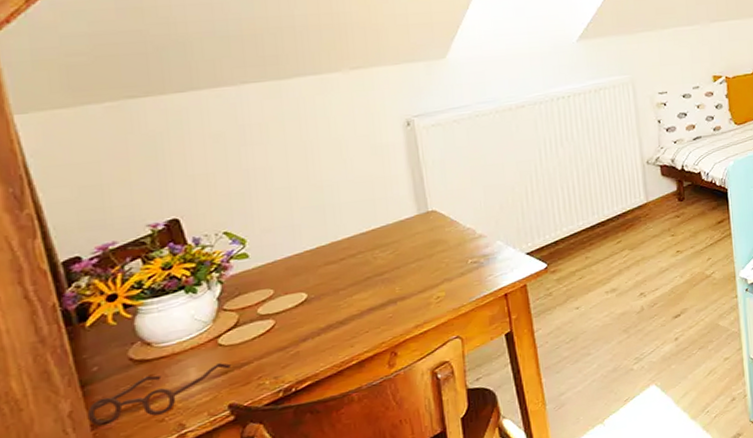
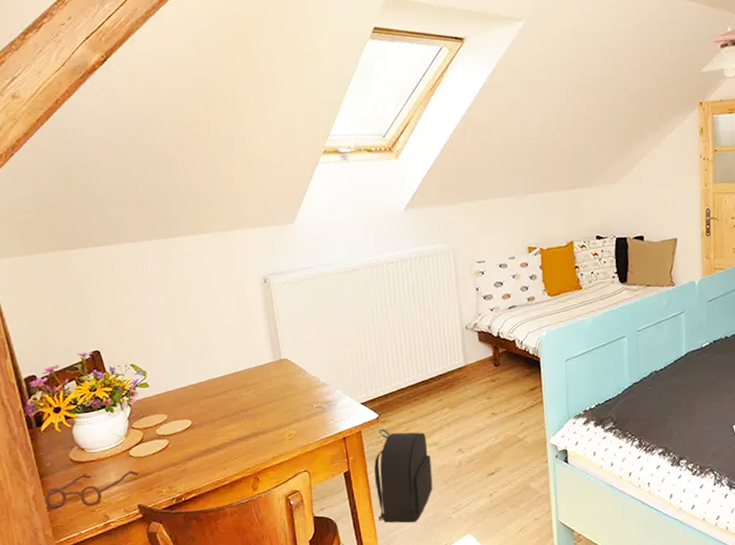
backpack: none [541,279,611,385] -> present [374,429,433,523]

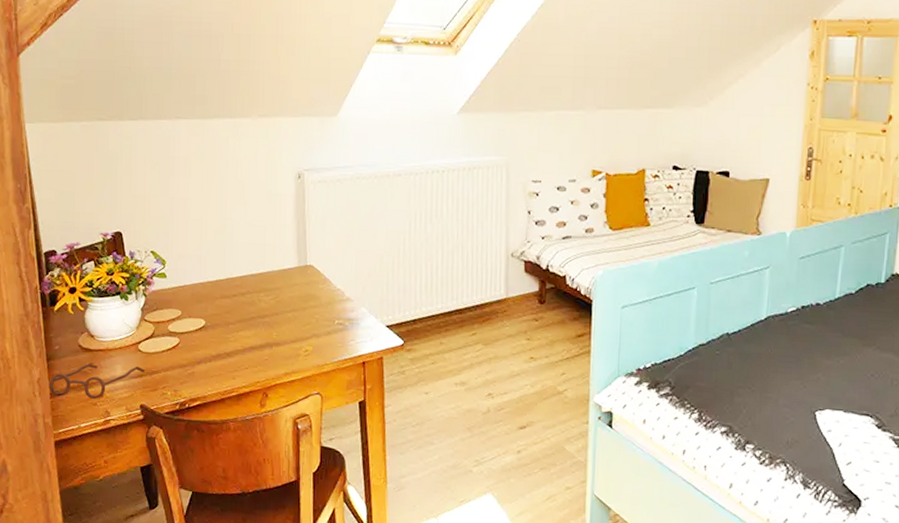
backpack: present [374,429,433,523] -> none [391,358,456,471]

